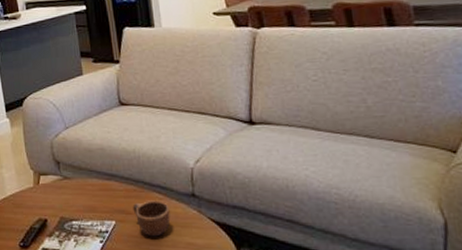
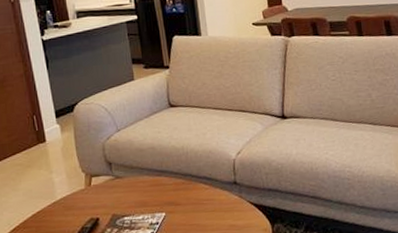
mug: present [132,201,171,237] -> none [181,190,215,224]

